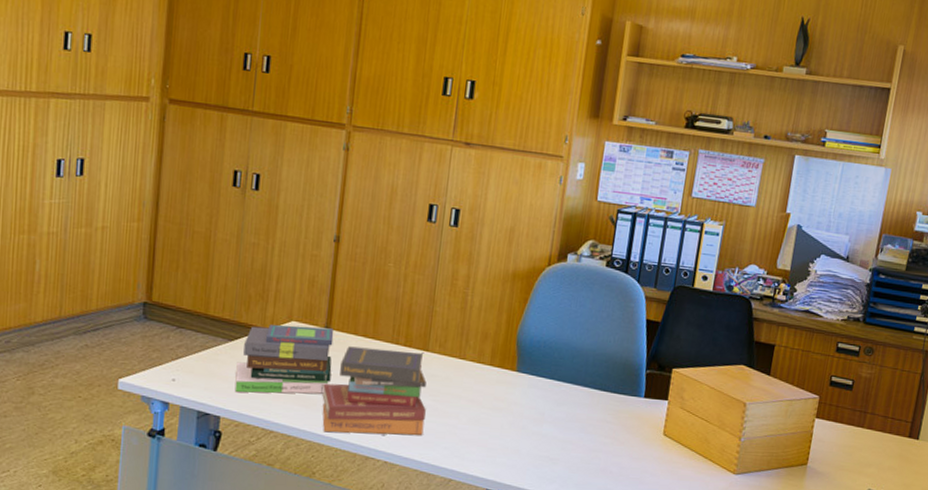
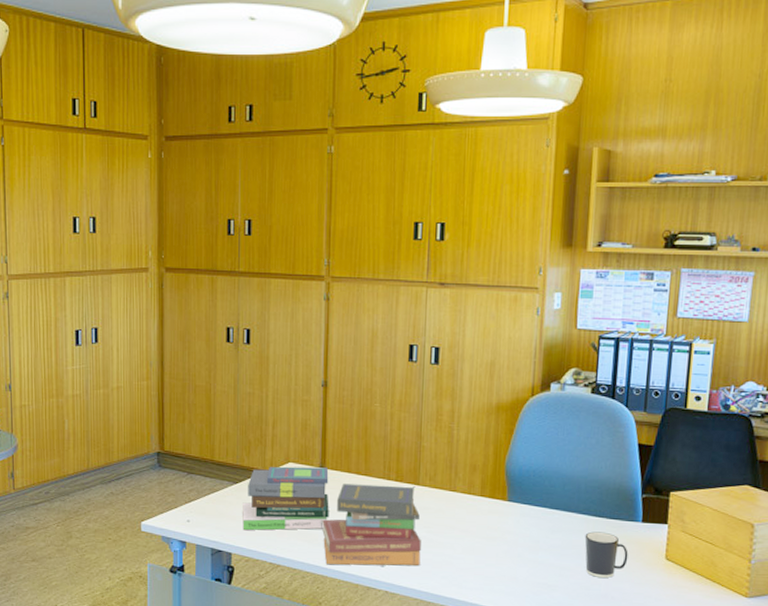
mug: none [587,405,629,452] -> present [584,531,628,578]

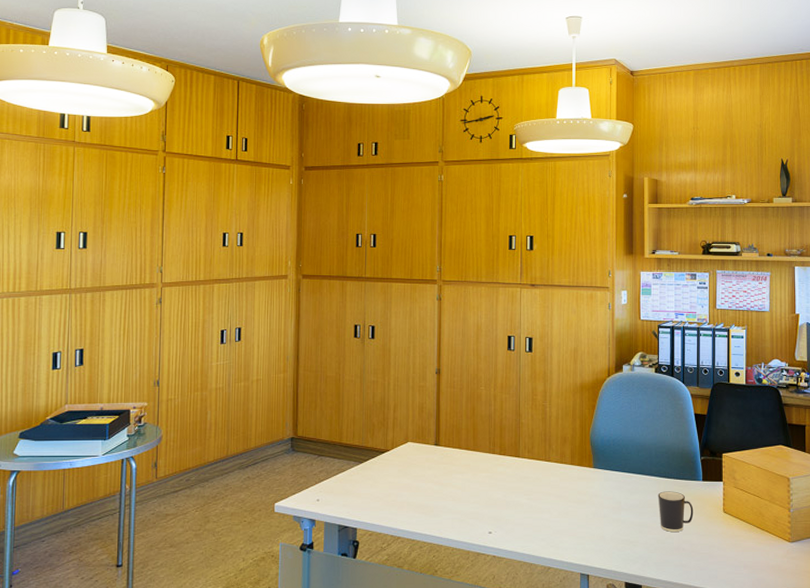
books: present [242,466,329,531] -> none [367,445,443,507]
books: present [322,484,421,566] -> none [437,459,523,534]

